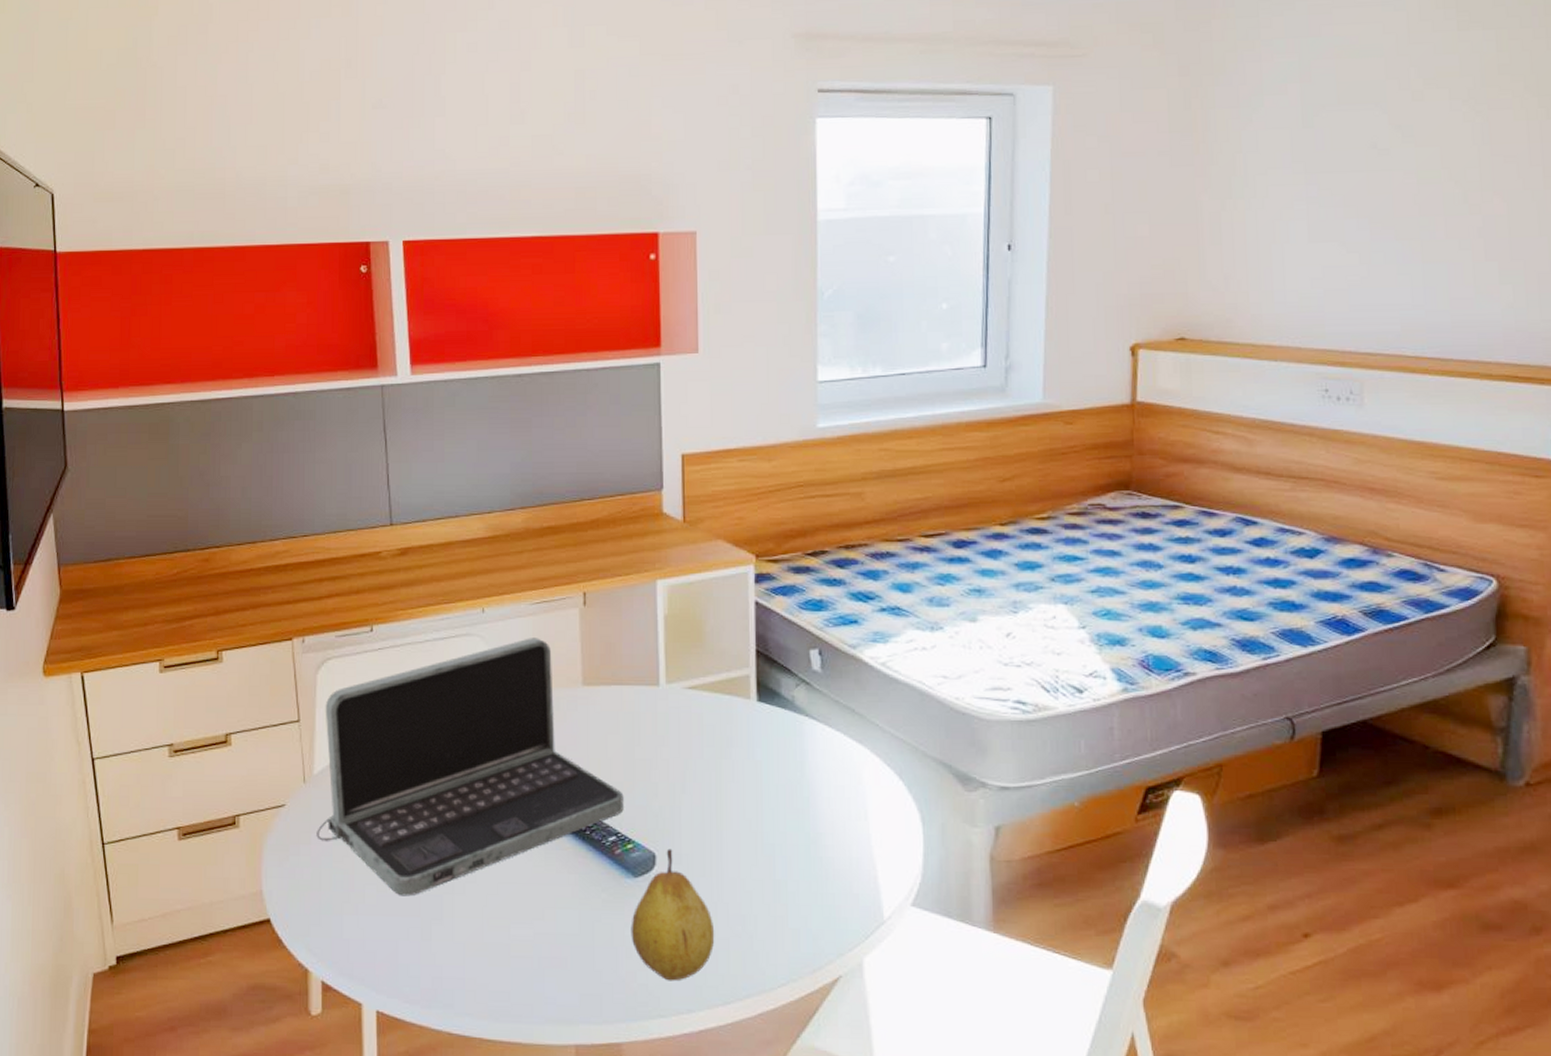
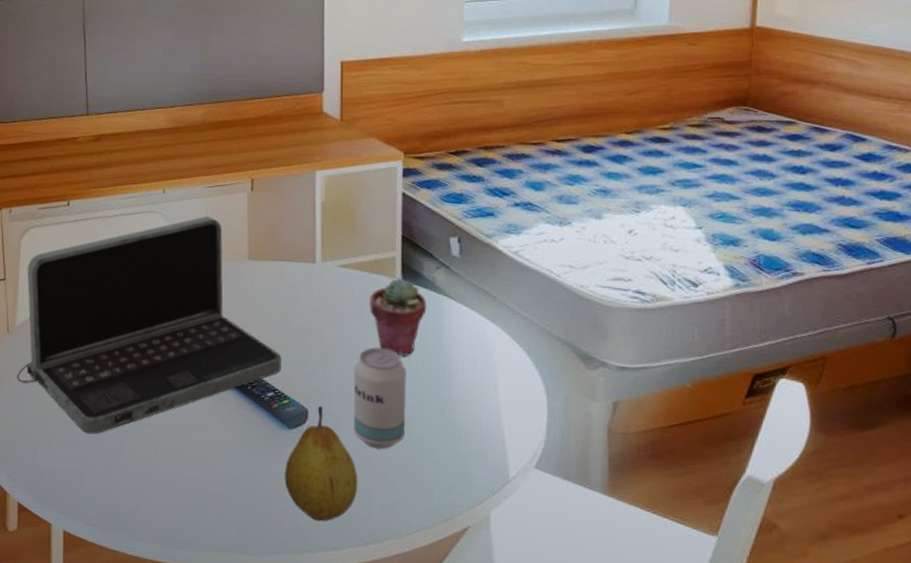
beverage can: none [706,779,767,893] -> present [353,347,407,449]
potted succulent: none [721,698,786,787] -> present [369,278,427,356]

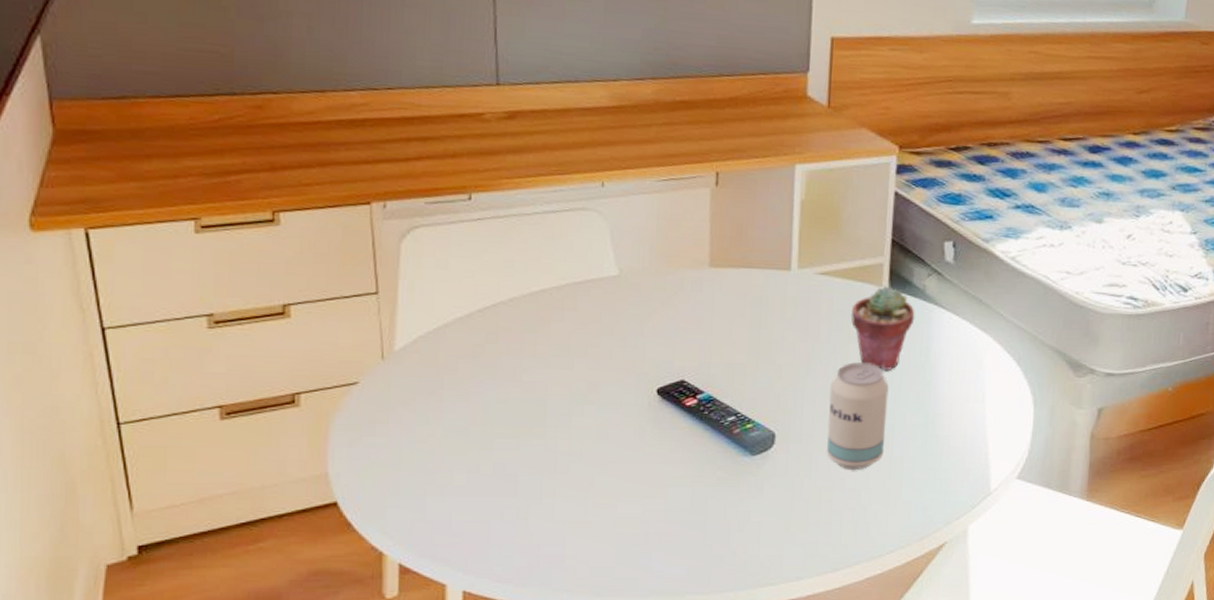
laptop: present [17,216,282,435] -> none [396,216,746,477]
fruit: present [284,405,358,522] -> none [744,428,830,552]

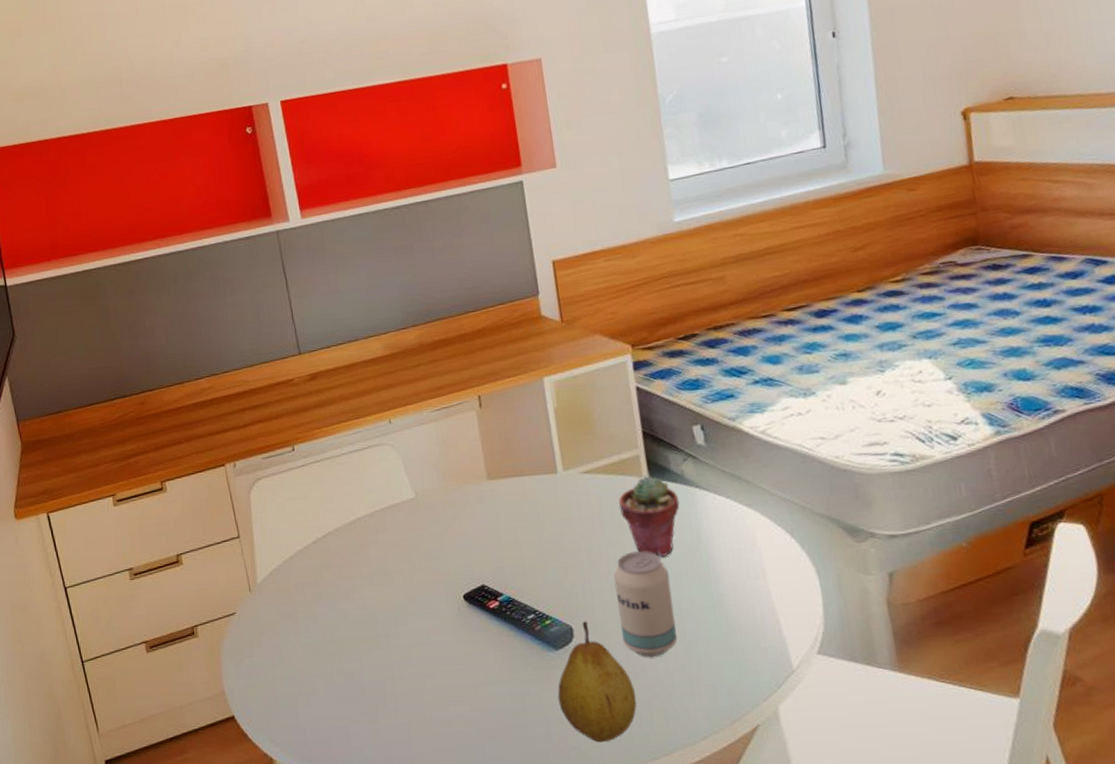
fruit: none [744,428,830,552] -> present [557,621,637,743]

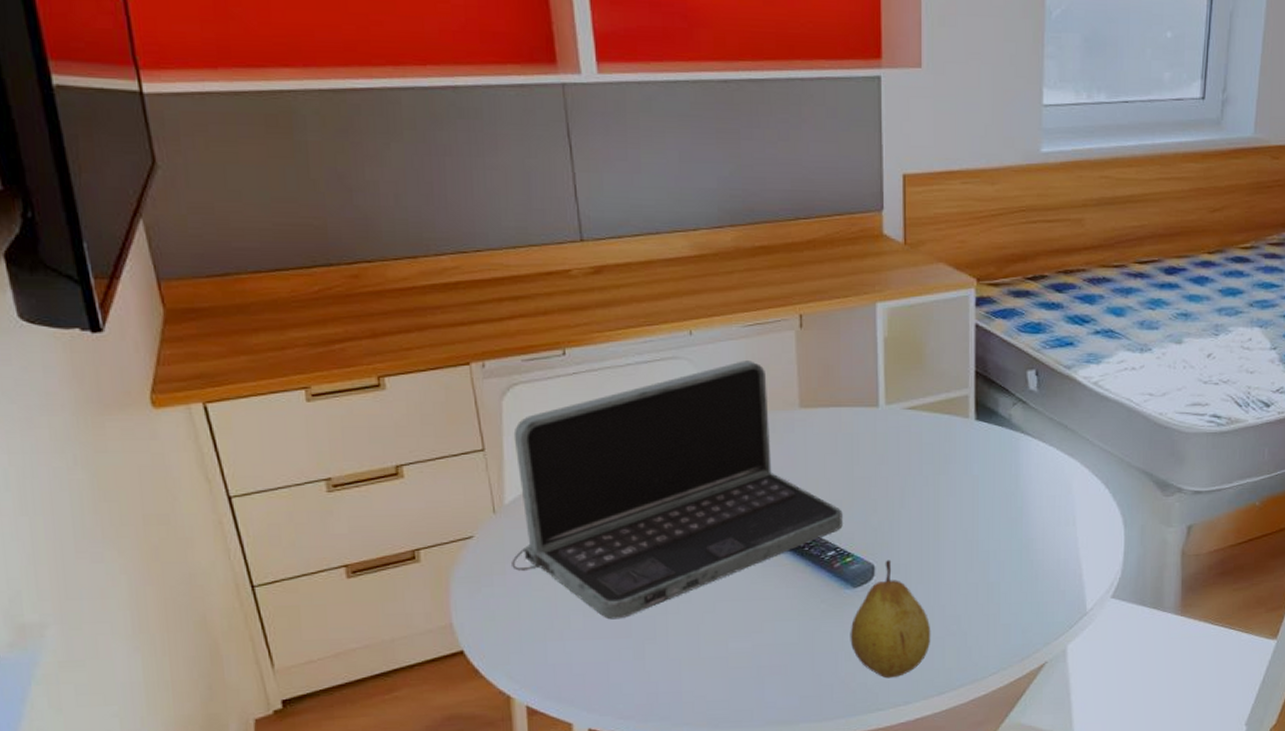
laptop: none [260,441,539,686] -> present [512,361,843,620]
beverage can: present [613,551,677,657] -> none [924,493,981,597]
potted succulent: present [619,476,680,557] -> none [940,417,1003,499]

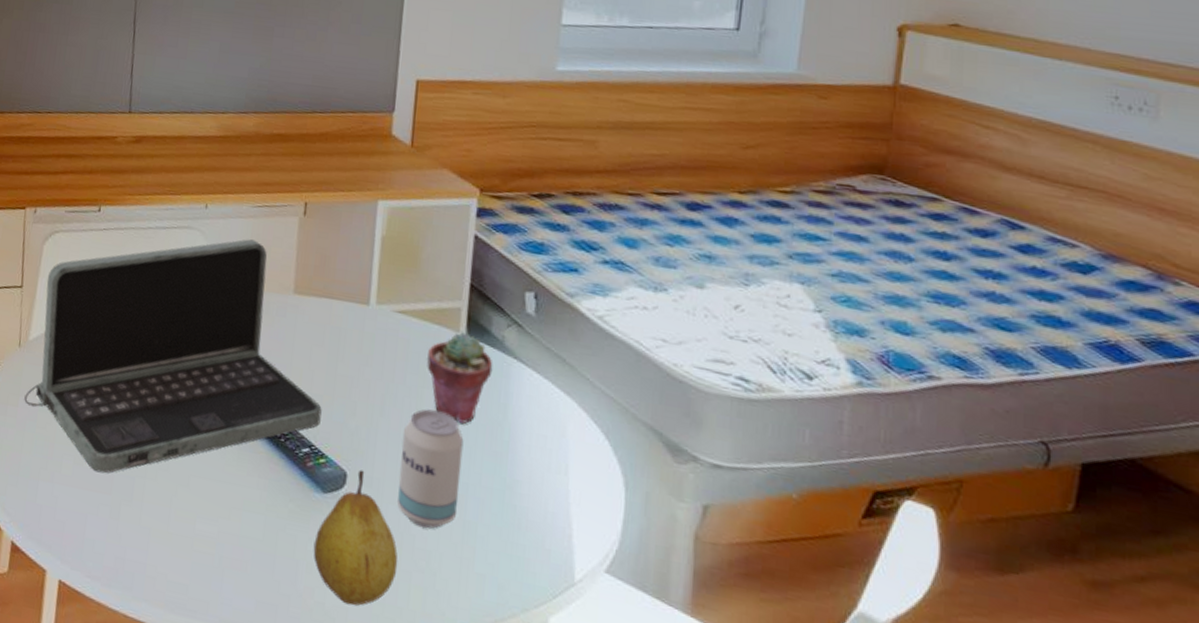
beverage can: none [924,493,981,597] -> present [397,409,464,529]
potted succulent: none [940,417,1003,499] -> present [426,332,493,424]

